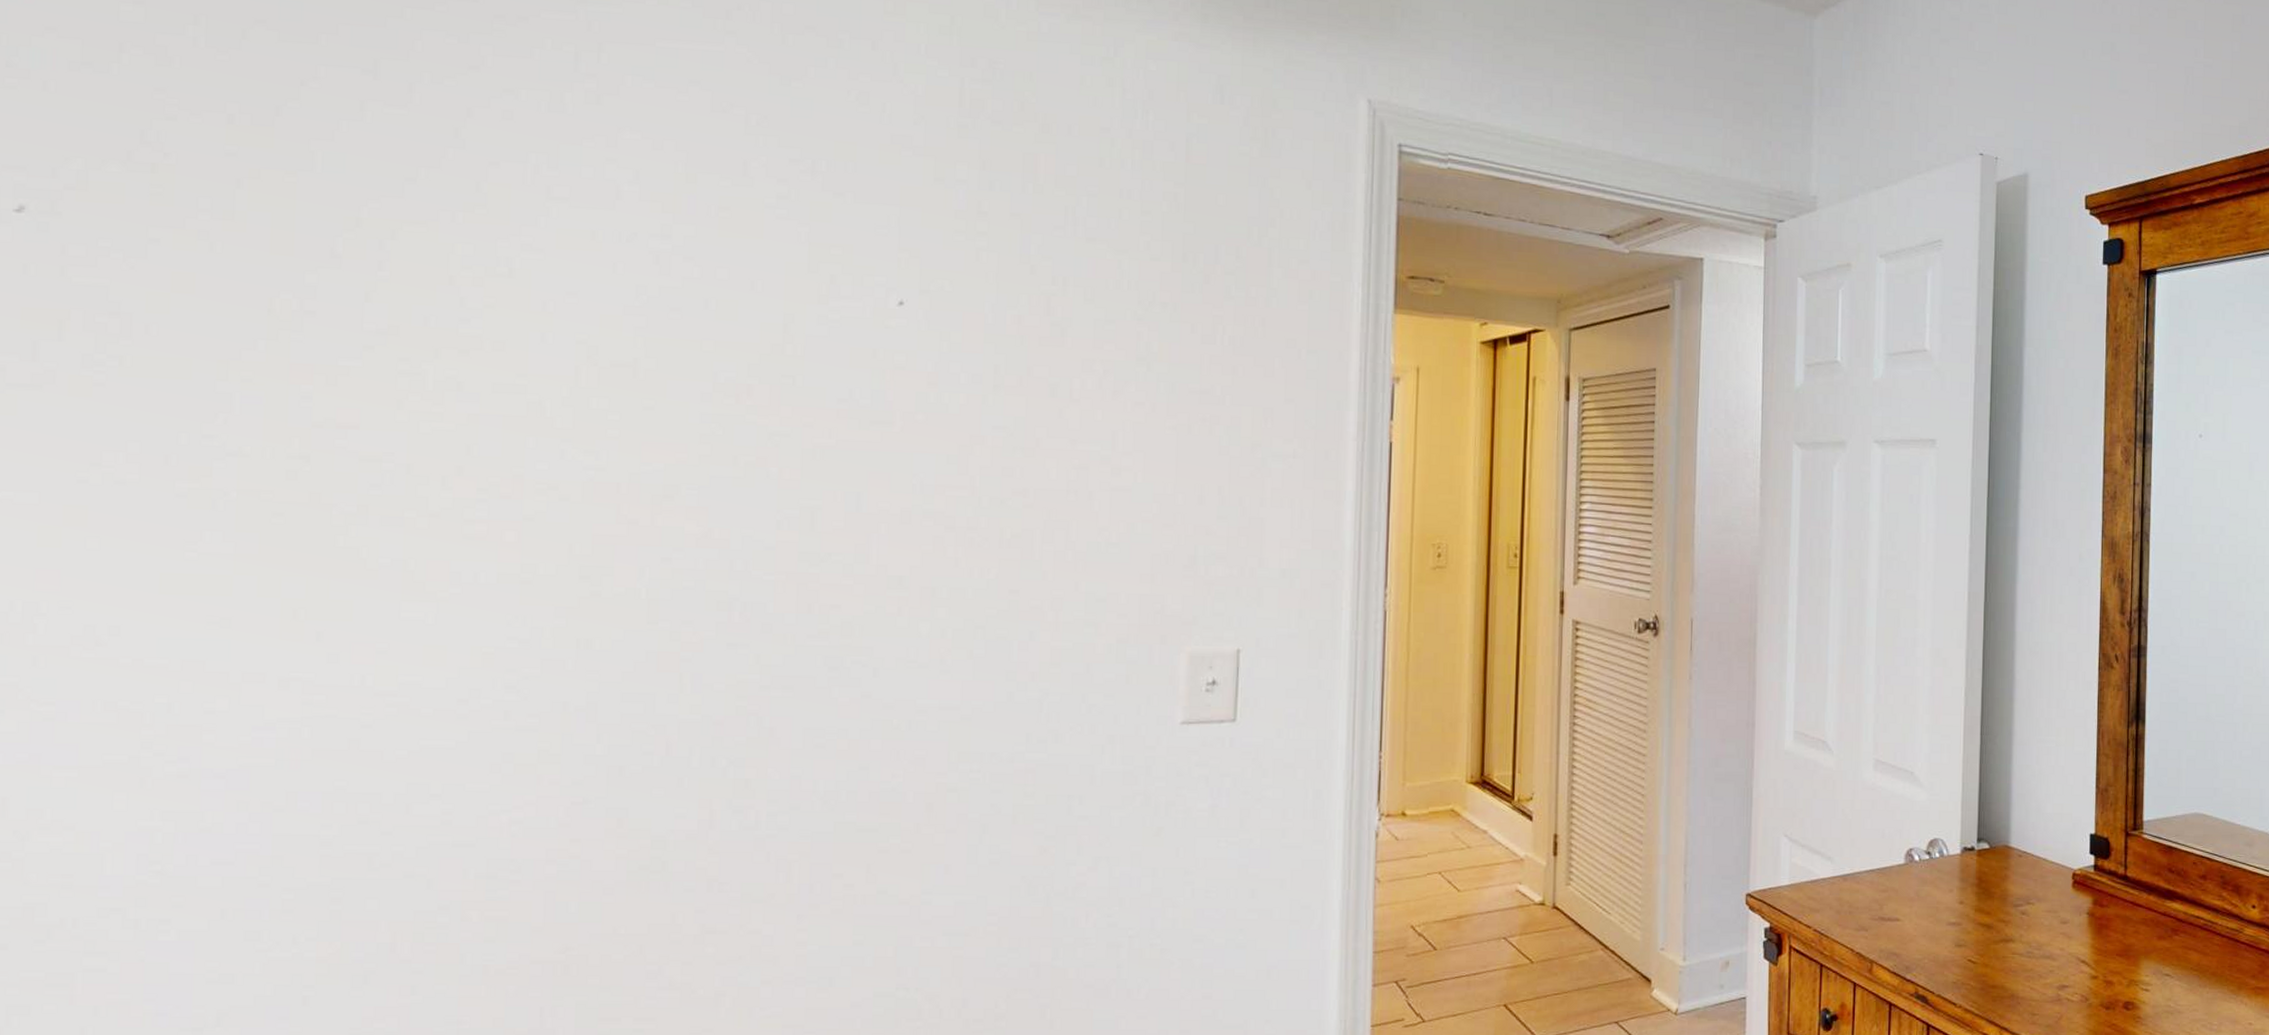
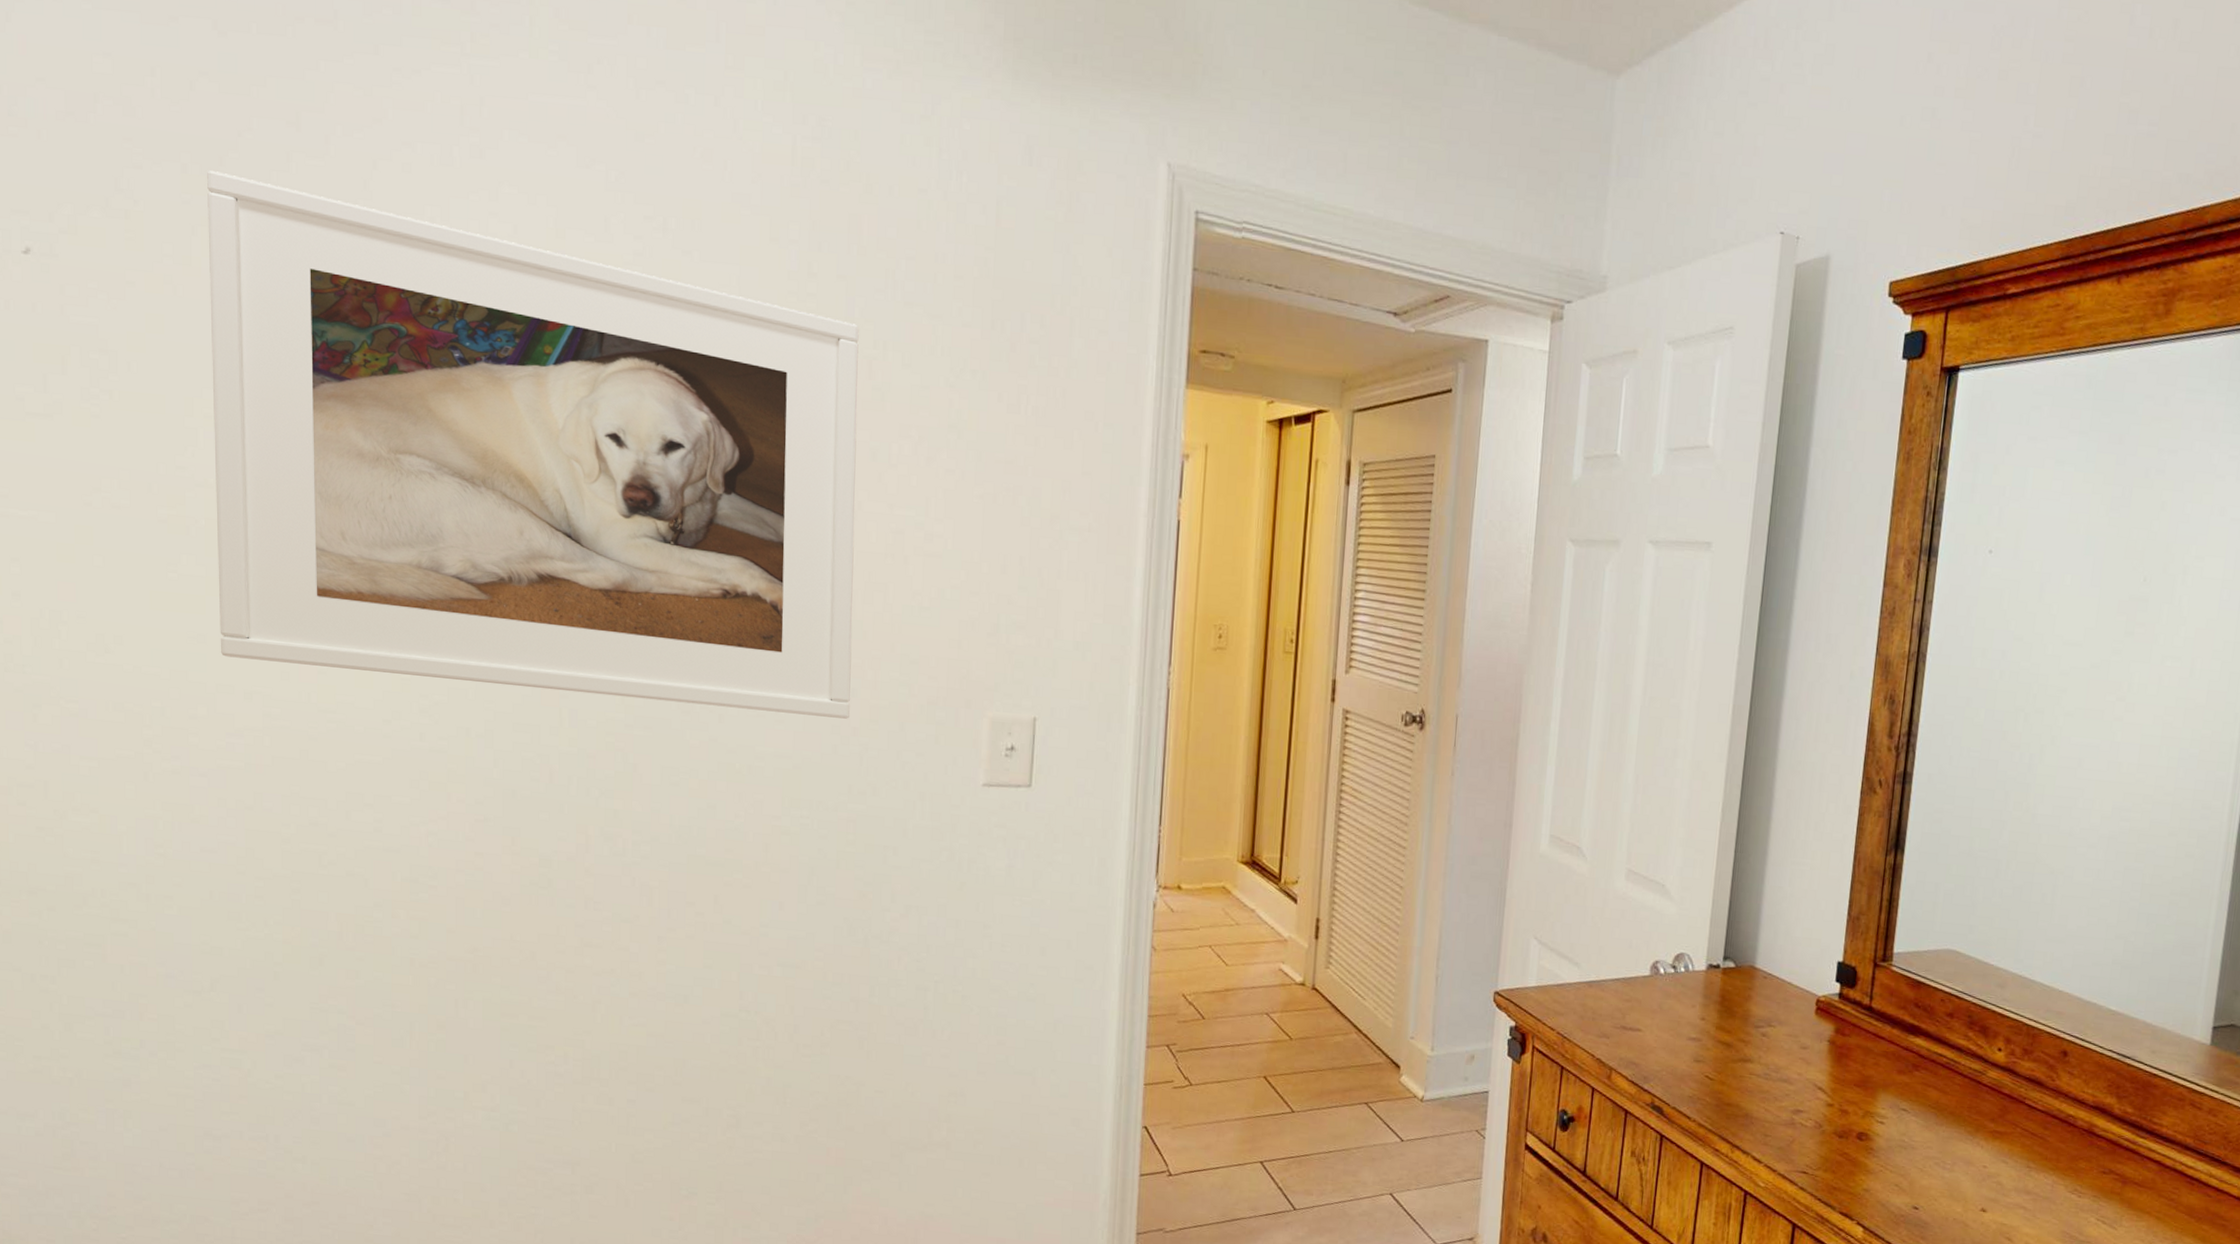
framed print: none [249,121,1036,664] -> present [207,170,859,719]

